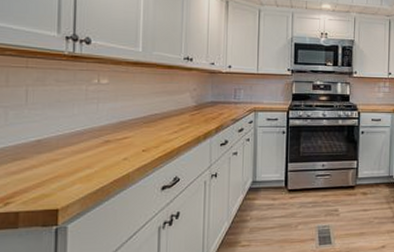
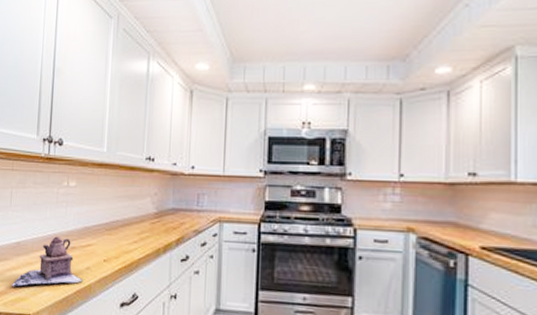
teapot: none [32,132,120,185] -> present [12,236,83,288]

